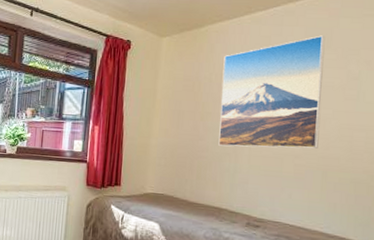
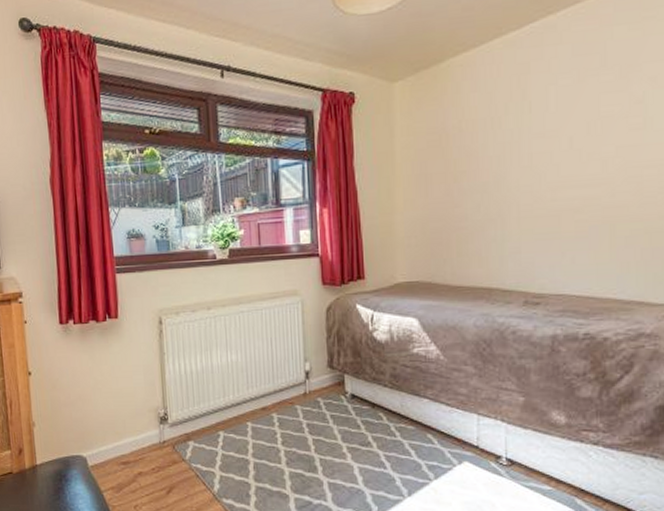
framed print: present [218,35,325,149] -> none [474,52,602,211]

